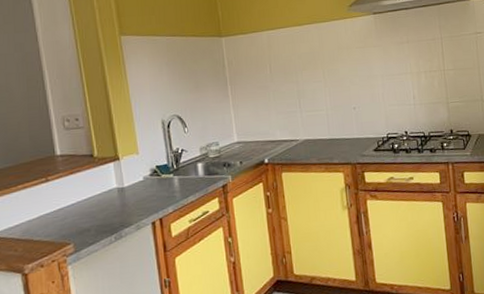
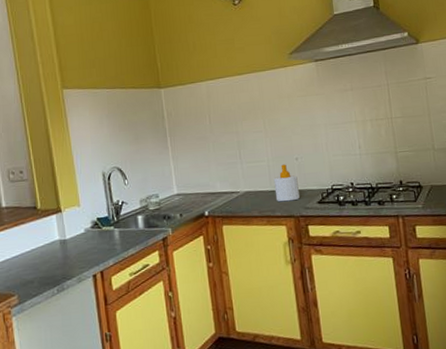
soap bottle: none [332,113,357,150] -> present [273,164,300,202]

